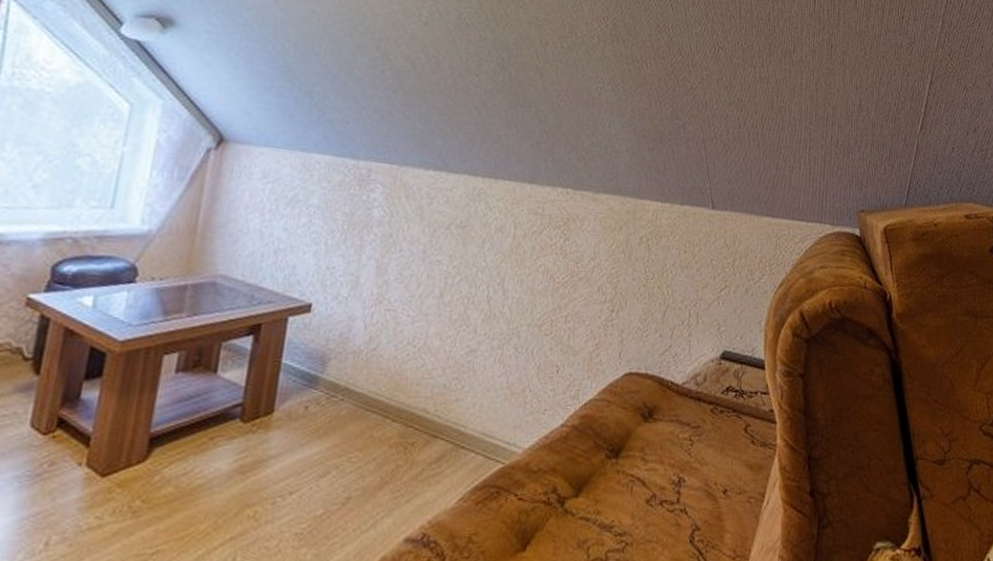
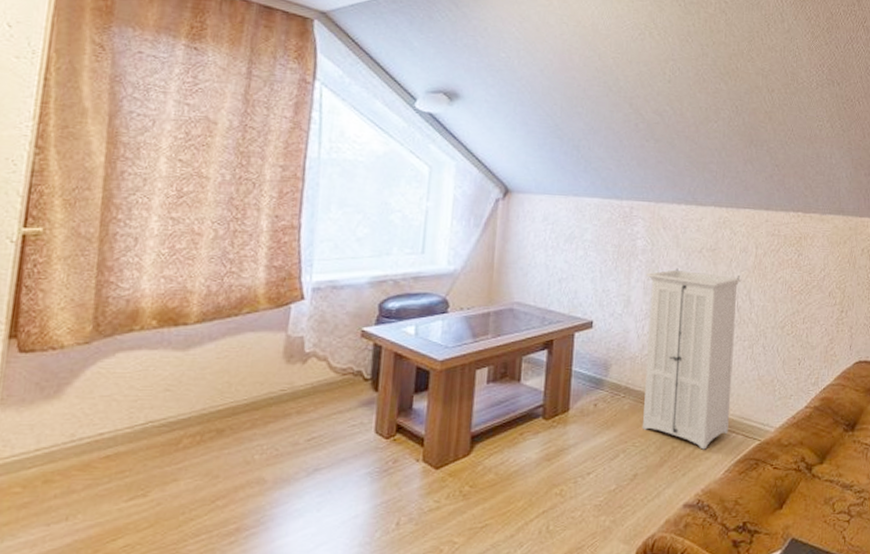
storage cabinet: none [361,246,495,471] -> present [642,268,742,450]

